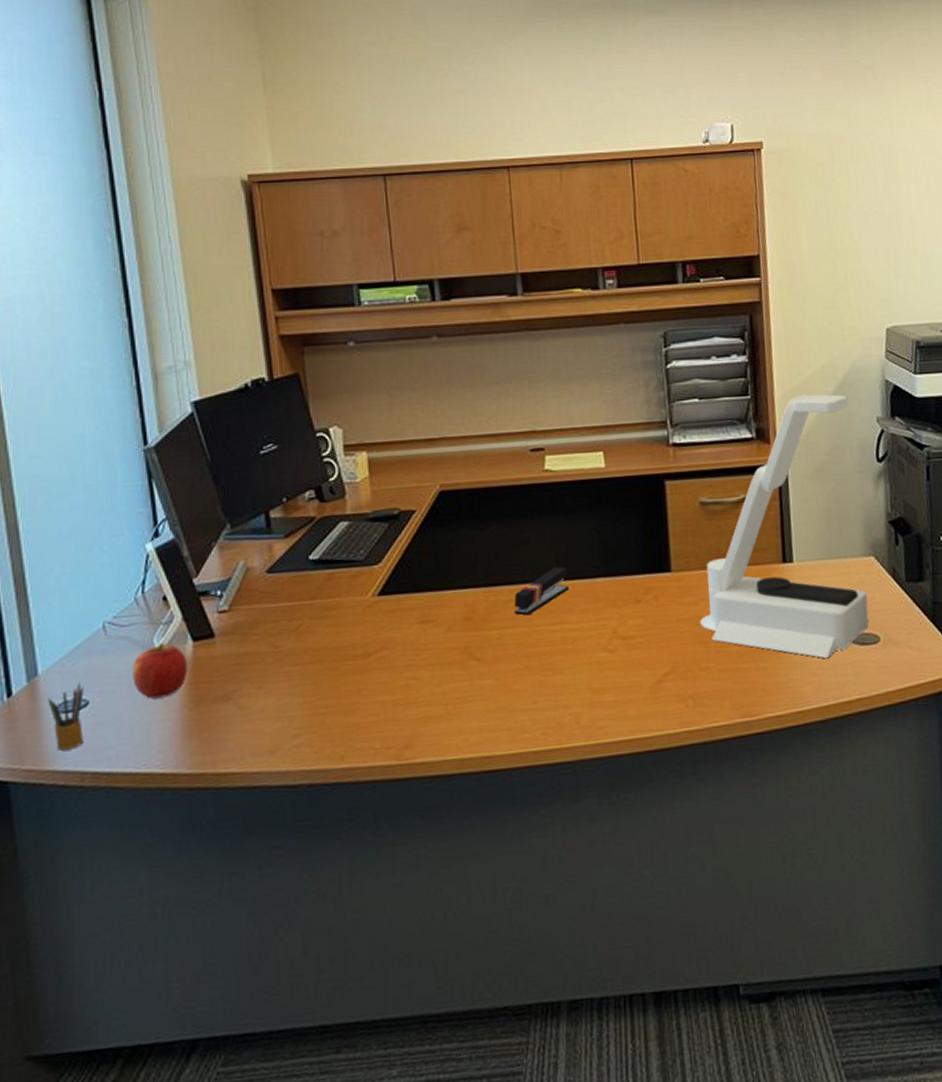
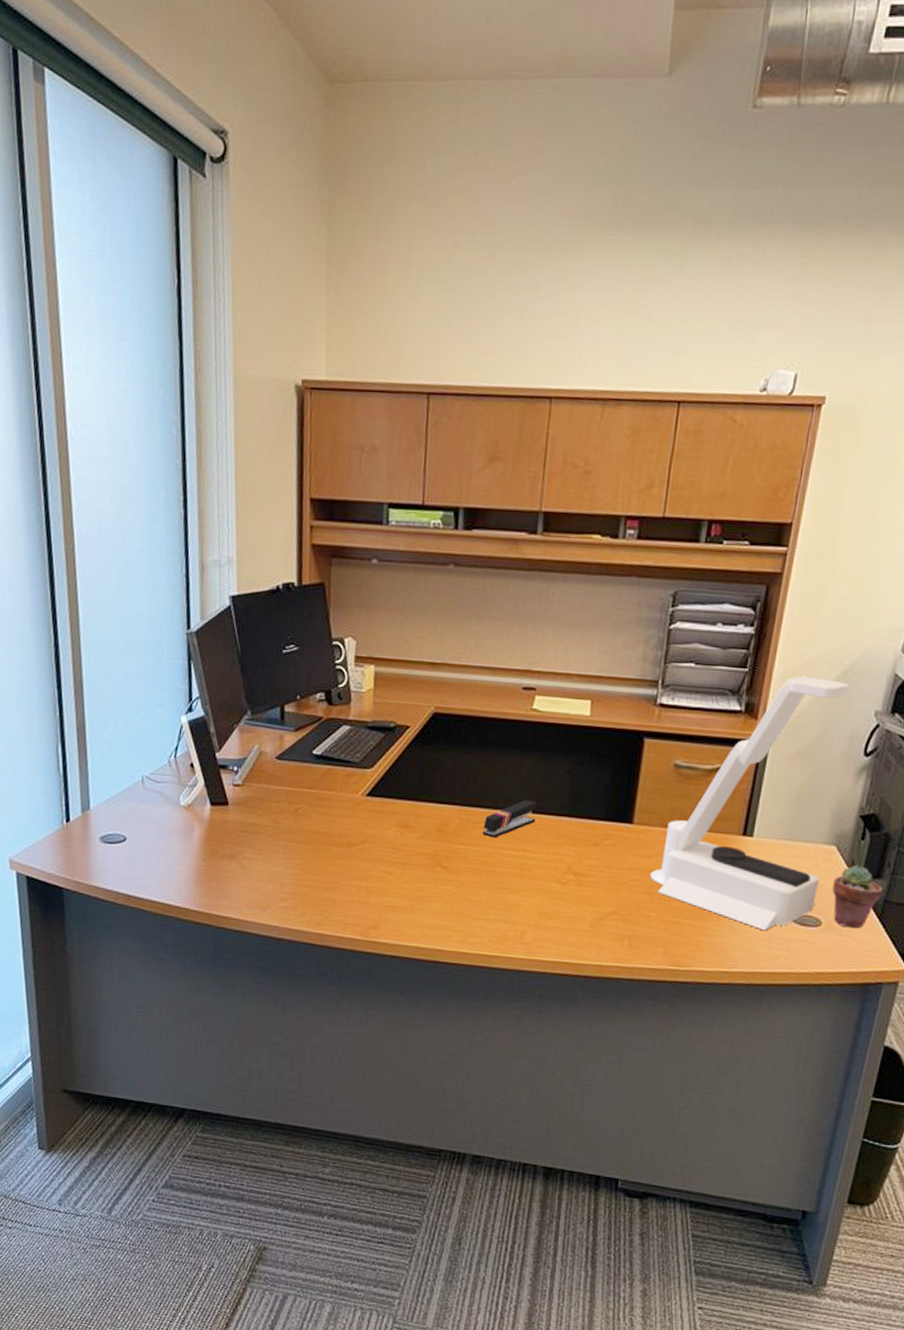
pencil box: present [48,682,84,751] -> none [96,821,123,873]
apple: present [132,643,188,699] -> none [161,802,205,847]
potted succulent: none [880,572,929,638] -> present [832,865,883,929]

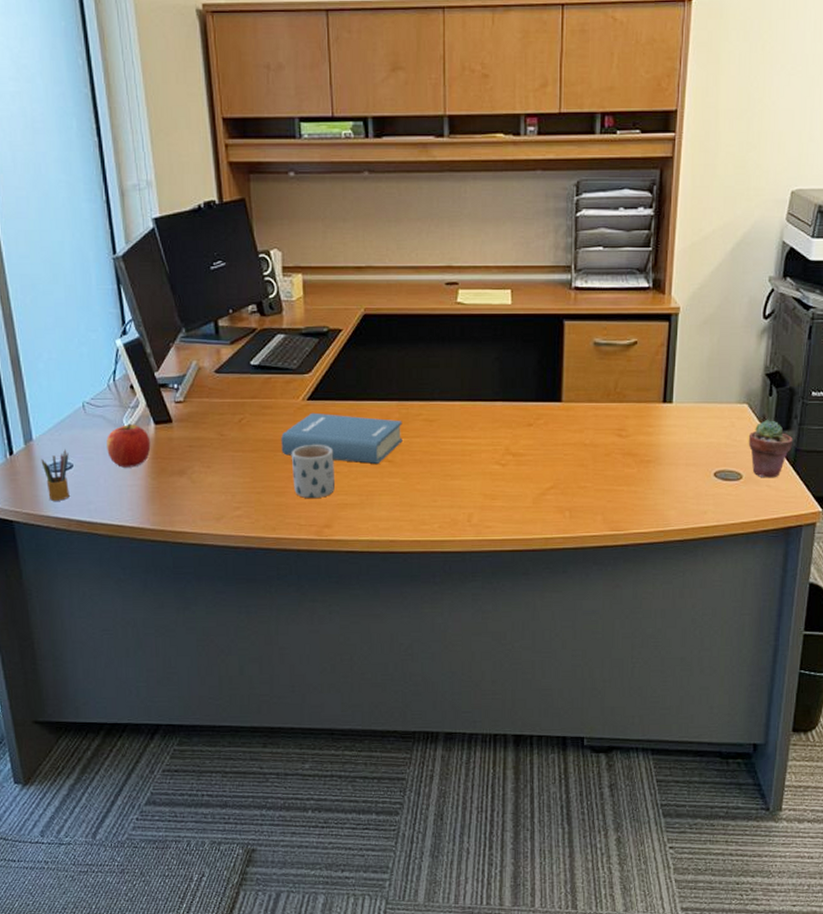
pencil box: none [96,821,123,873] -> present [41,449,70,501]
apple: none [161,802,205,847] -> present [106,423,151,468]
hardback book: none [335,809,462,869] -> present [281,412,403,464]
mug: none [343,841,388,898] -> present [292,444,336,499]
stapler: present [482,799,536,838] -> none [422,389,471,428]
desk lamp: present [650,675,850,931] -> none [583,249,744,489]

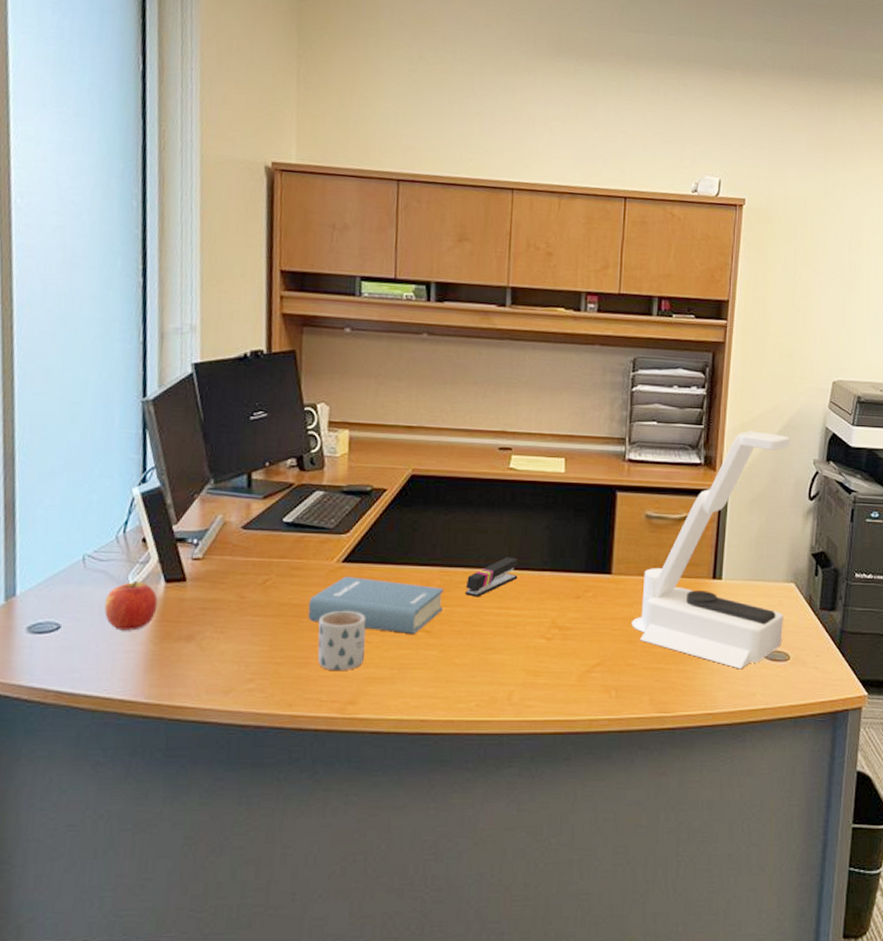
pencil box: present [41,449,70,501] -> none [22,607,58,668]
stapler: none [422,389,471,428] -> present [465,557,518,597]
desk lamp: none [583,249,744,489] -> present [631,430,790,669]
potted succulent: present [748,420,793,478] -> none [795,600,839,660]

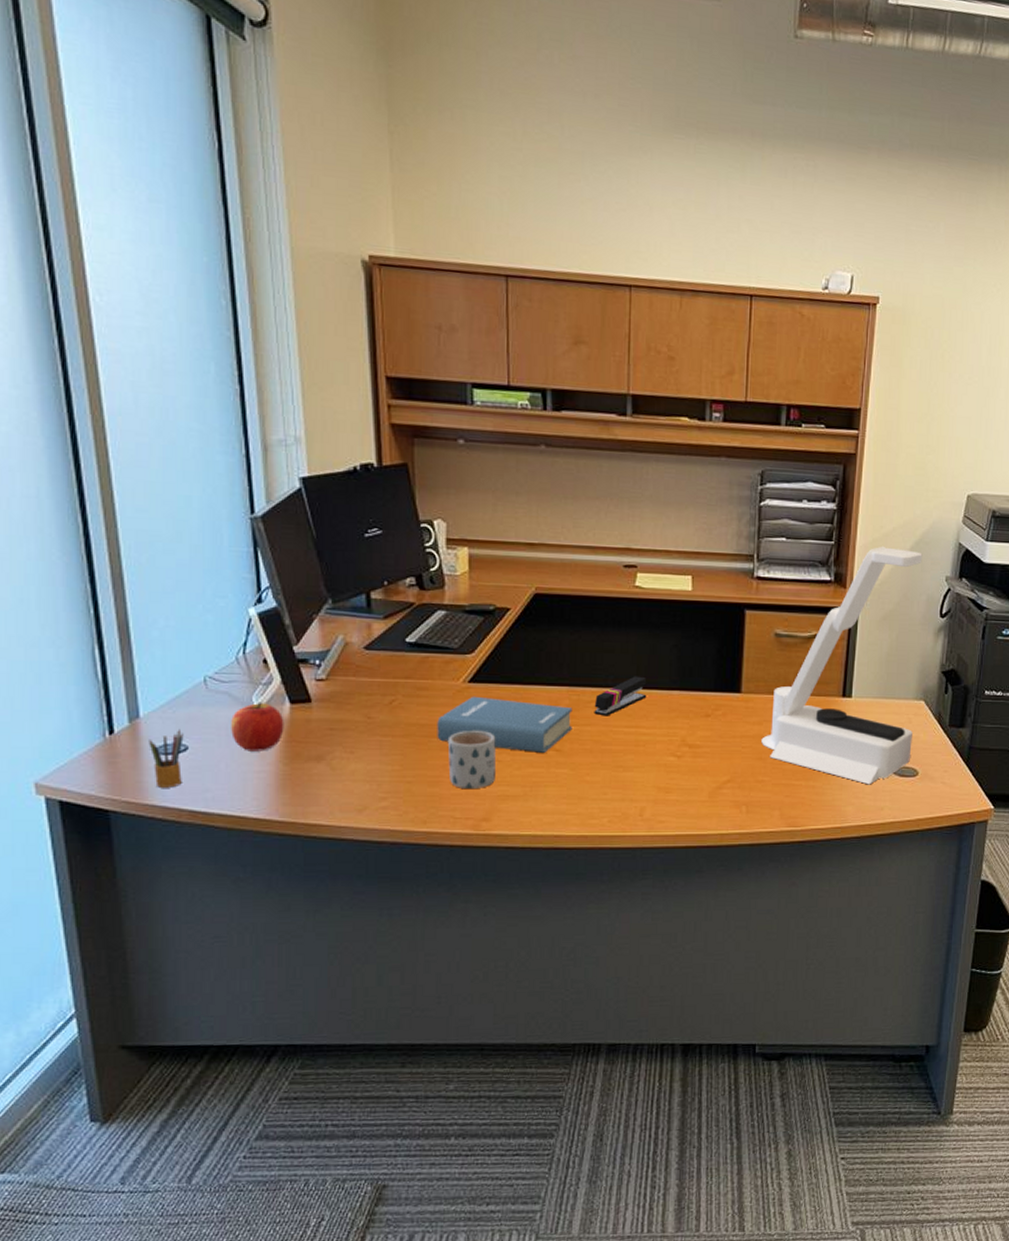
pencil box: none [22,607,58,668] -> present [149,728,184,788]

